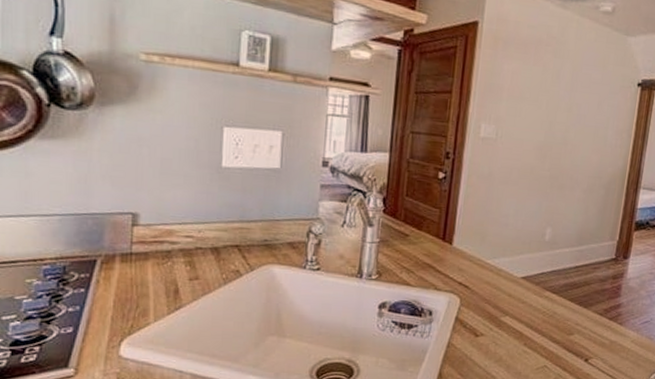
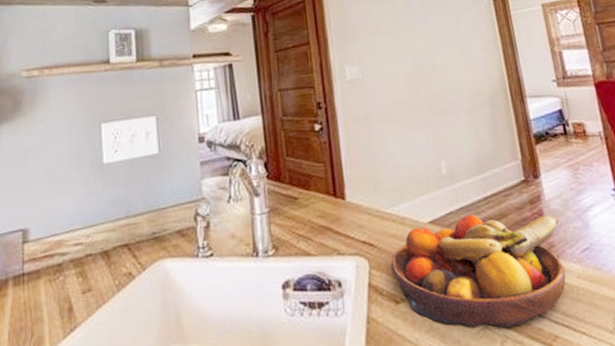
fruit bowl: none [478,277,633,370] -> present [390,214,566,328]

